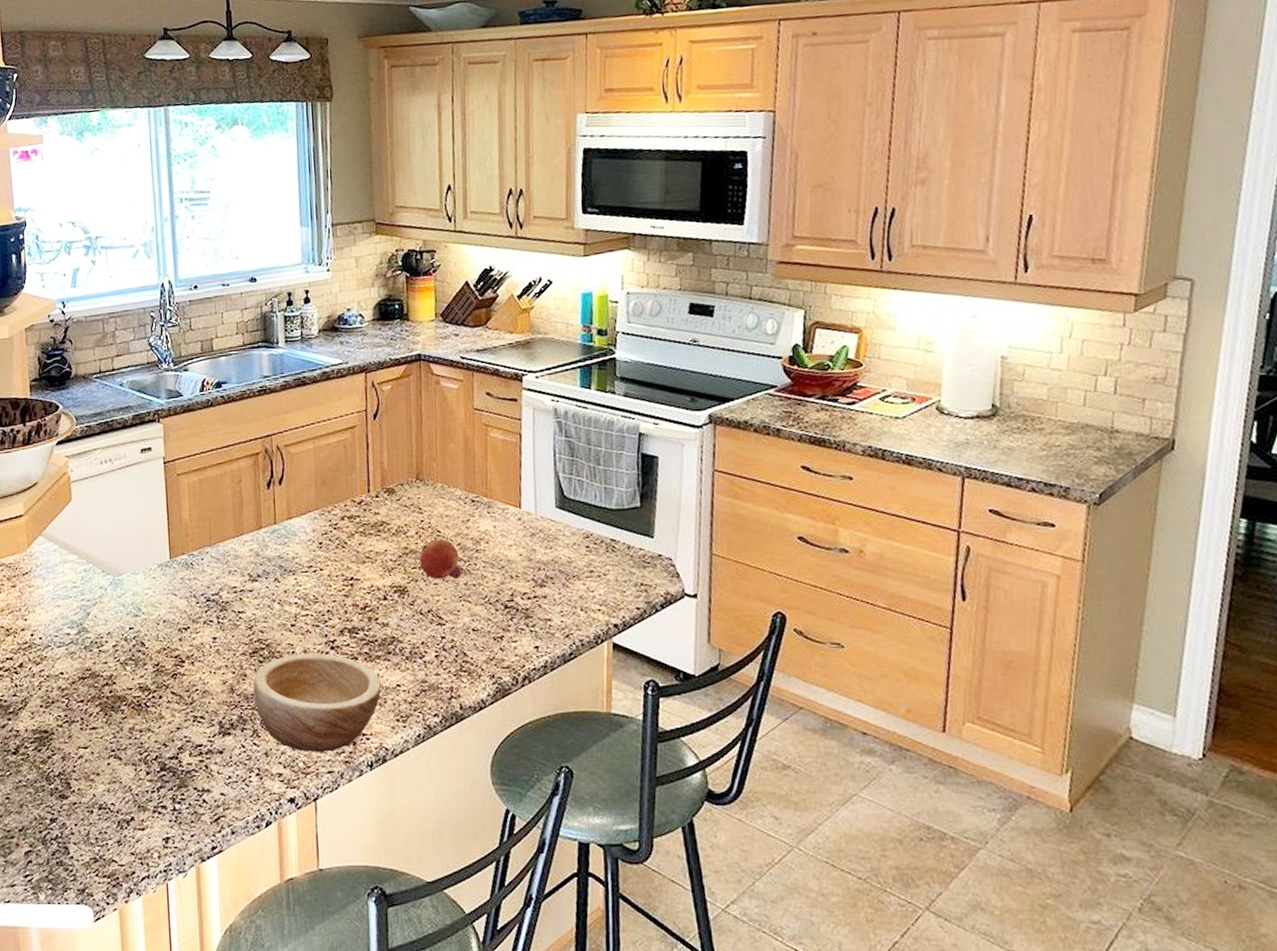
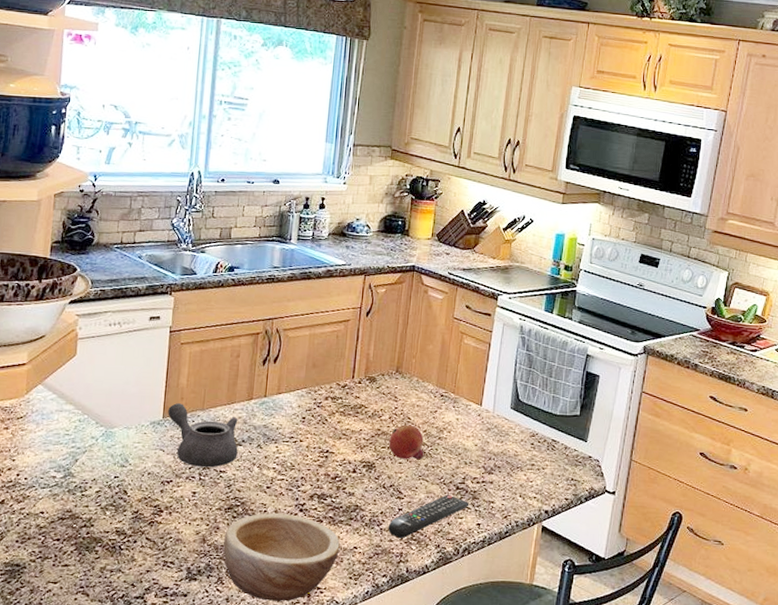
teapot: none [174,541,255,610] -> present [168,403,238,468]
remote control: none [432,615,523,670] -> present [388,494,469,538]

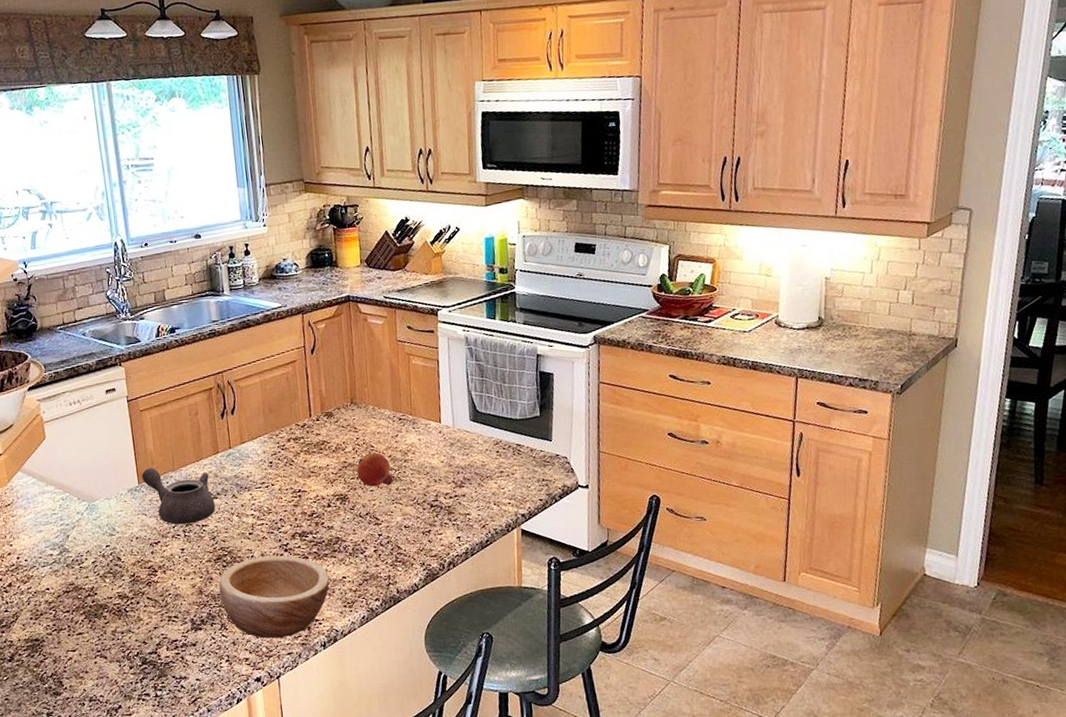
remote control: present [388,494,469,538] -> none [371,513,446,562]

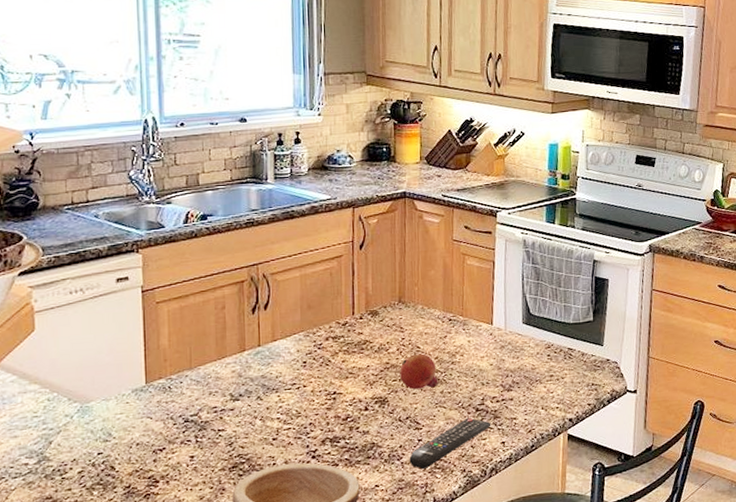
teapot: present [141,467,216,525] -> none [151,365,236,430]
remote control: none [371,513,446,562] -> present [409,417,491,469]

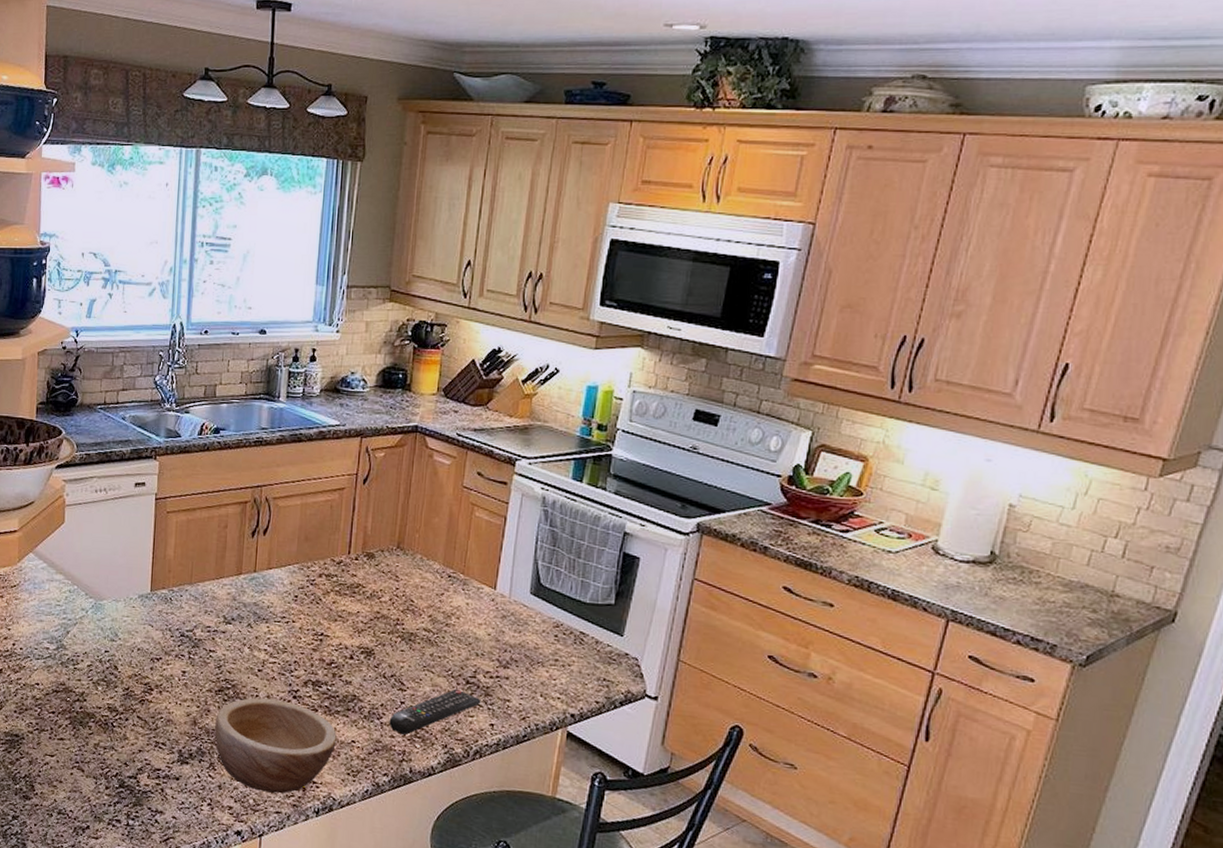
fruit: present [400,353,438,390] -> none [389,608,429,649]

